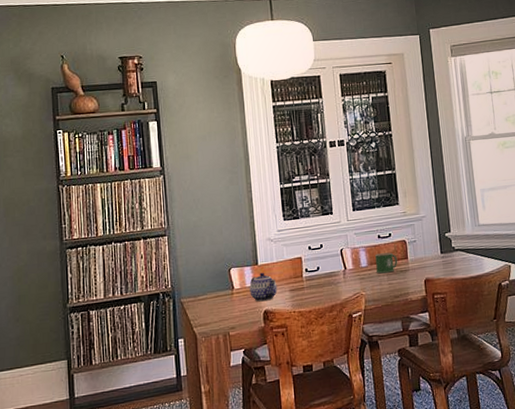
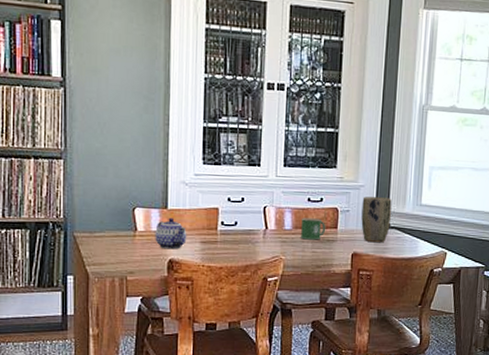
plant pot: none [426,223,455,267] -> present [361,196,392,242]

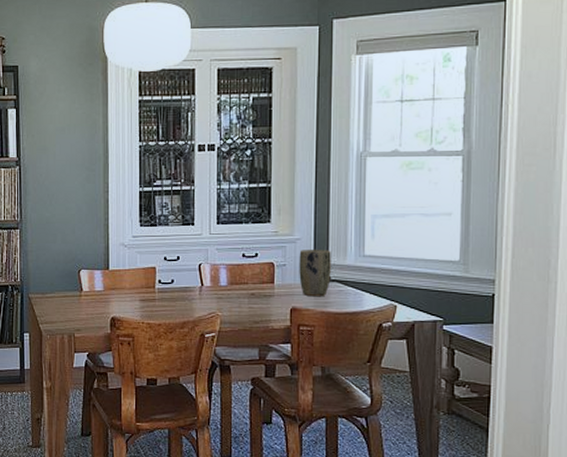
teapot: present [155,217,187,250] -> none [98,278,127,308]
mug: present [301,218,326,240] -> none [236,274,262,296]

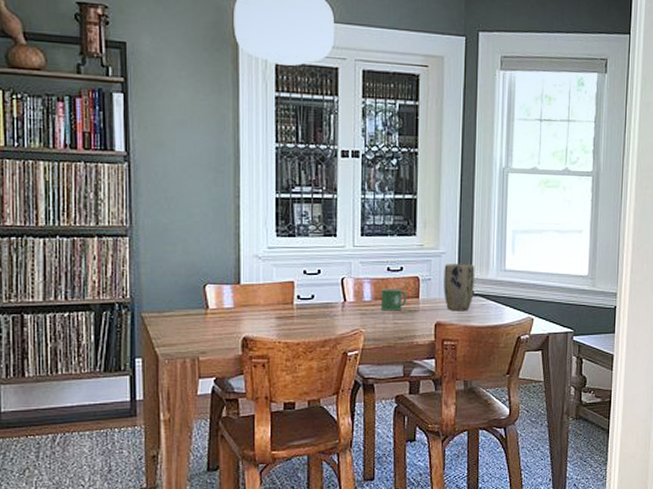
mug: none [236,274,262,296] -> present [380,288,407,311]

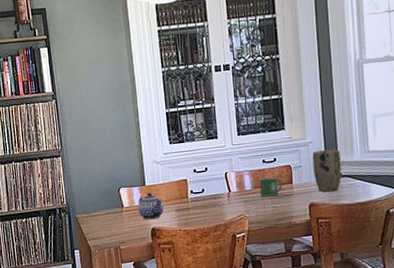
teapot: none [228,293,261,327] -> present [138,192,164,220]

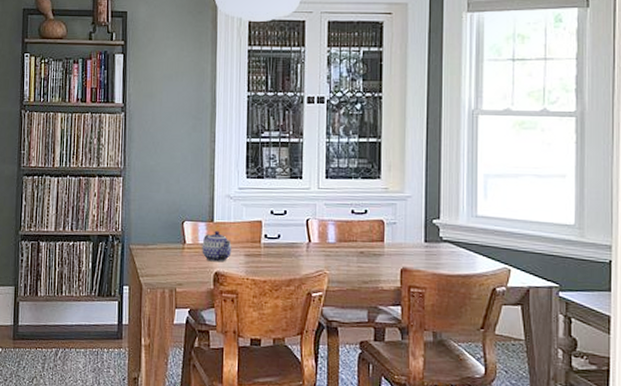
mug: present [258,177,283,197] -> none [344,230,372,254]
plant pot: present [312,149,342,192] -> none [410,208,443,257]

